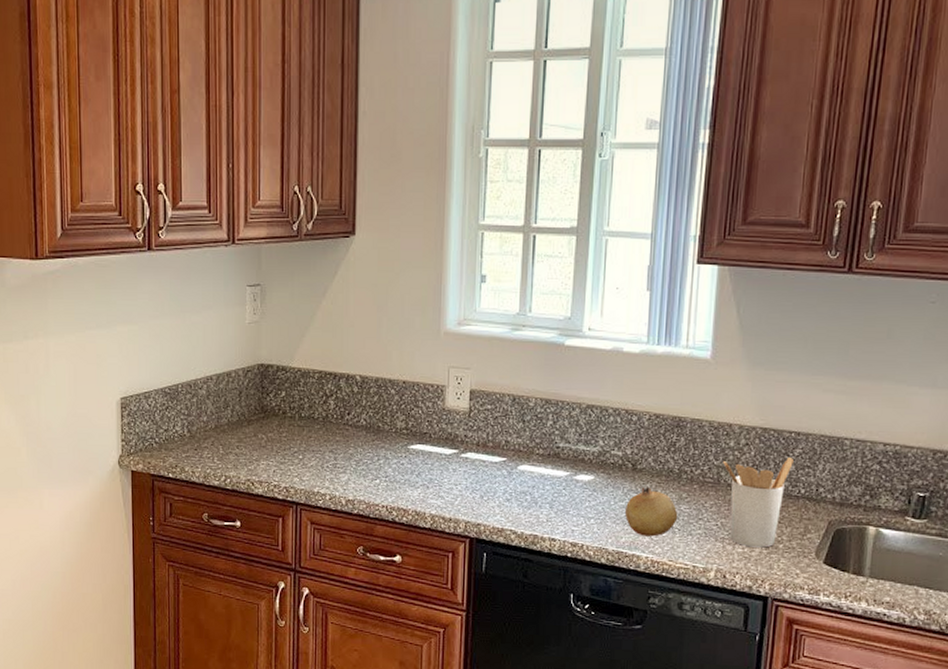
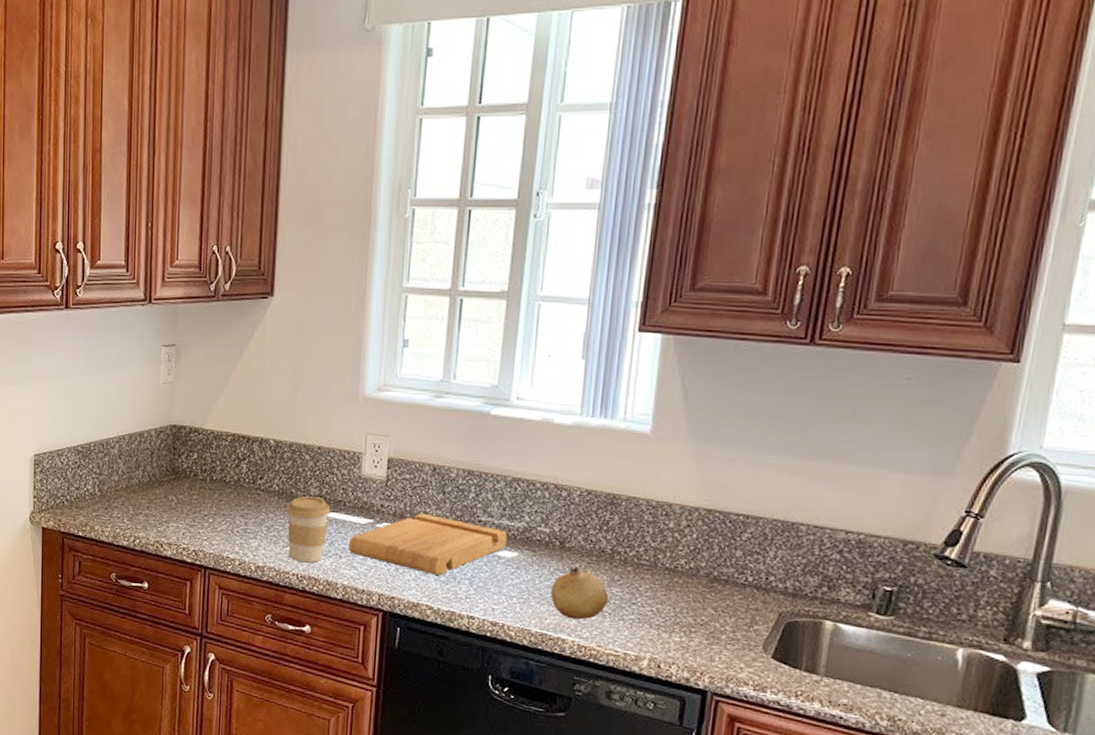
coffee cup: none [373,430,417,495] -> present [285,496,331,563]
cutting board: none [434,442,584,502] -> present [348,513,508,576]
utensil holder: present [723,458,794,548] -> none [661,542,741,638]

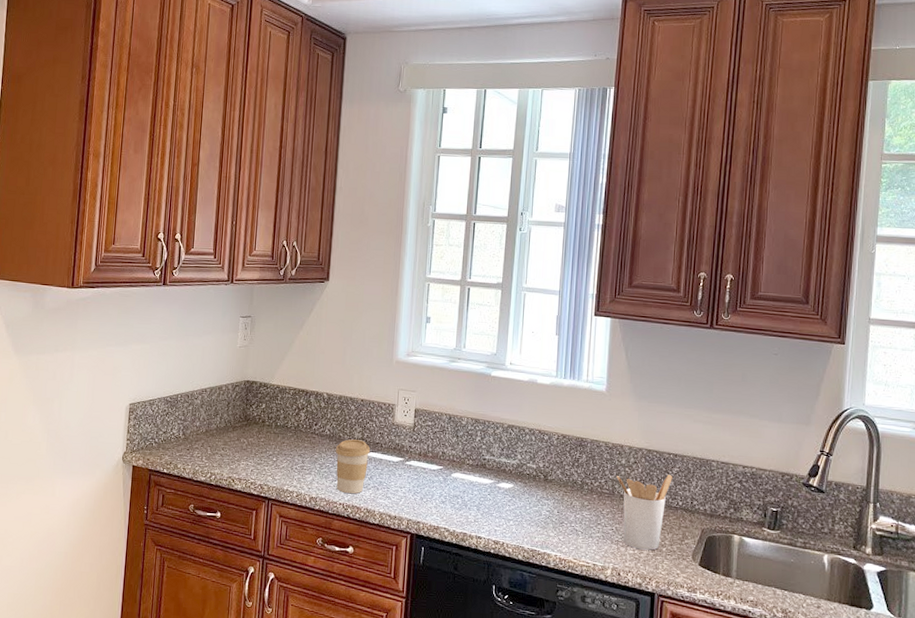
cutting board: present [348,513,508,576] -> none [383,453,505,504]
fruit: present [550,566,609,620] -> none [537,494,581,538]
utensil holder: none [661,542,741,638] -> present [617,475,672,551]

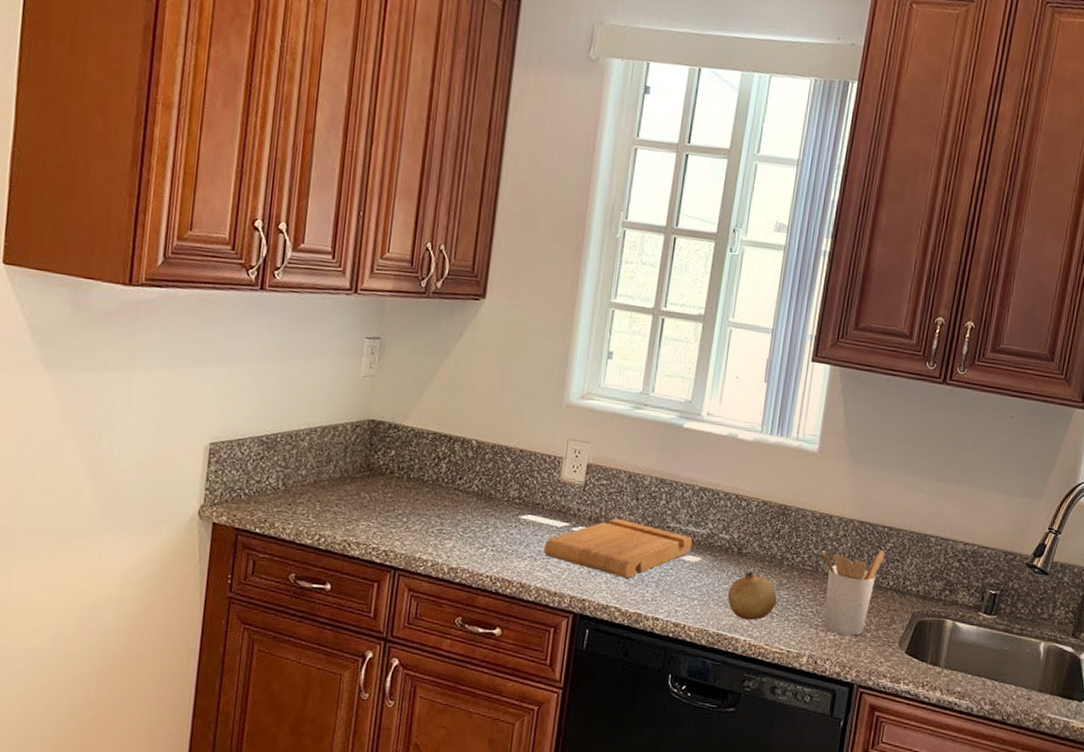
coffee cup: present [335,439,371,494] -> none [483,498,529,565]
cutting board: none [383,453,505,504] -> present [543,518,693,579]
fruit: none [537,494,581,538] -> present [727,570,778,621]

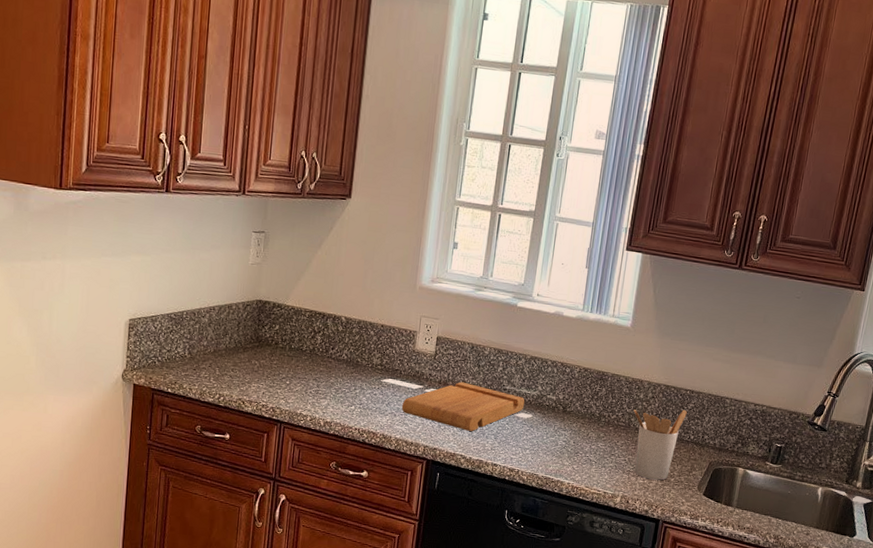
fruit: present [727,570,778,621] -> none [554,426,596,467]

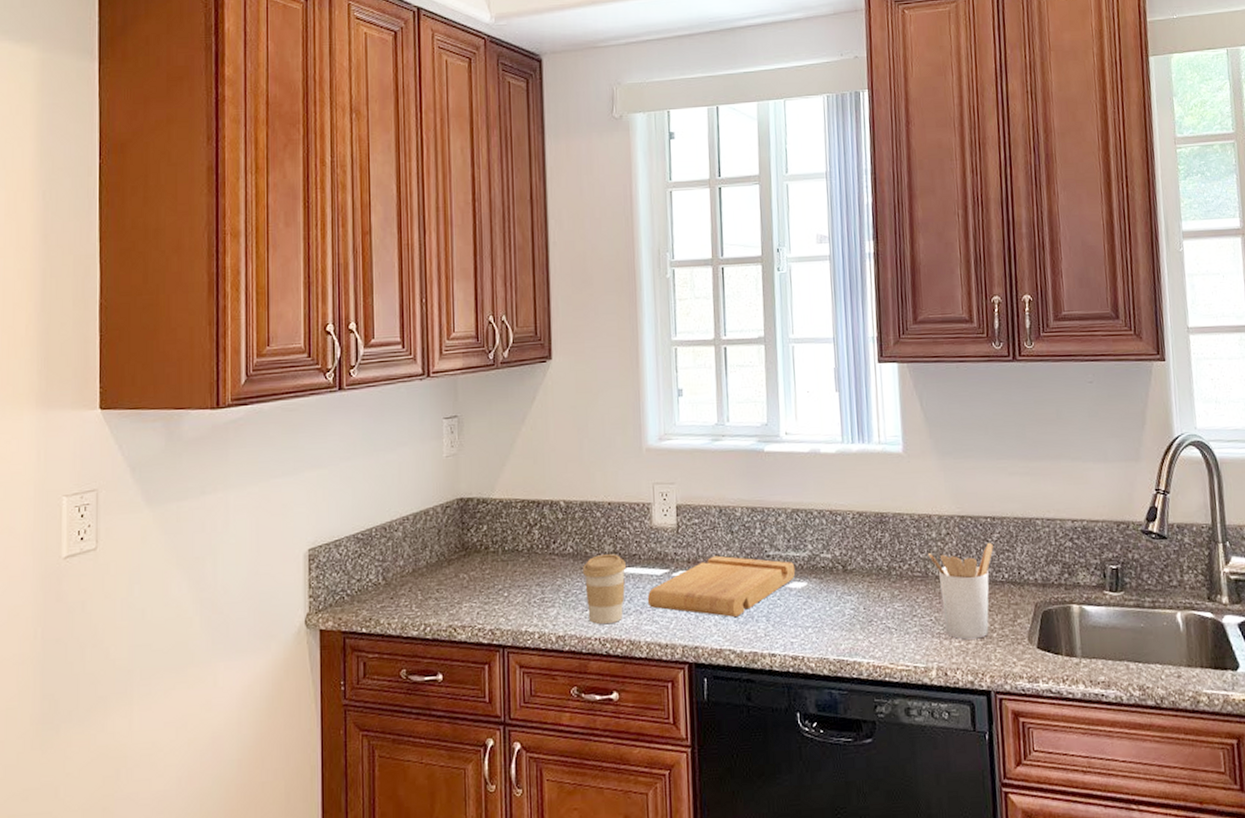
coffee cup: none [352,365,389,420] -> present [582,554,627,625]

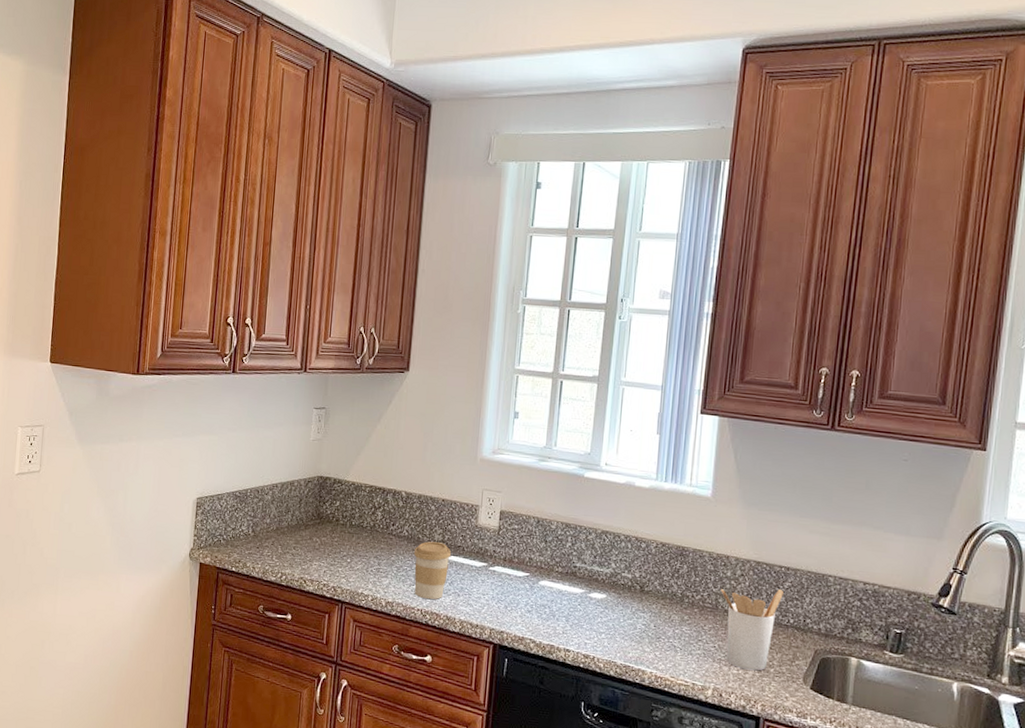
cutting board: present [647,555,796,618] -> none [465,558,598,614]

